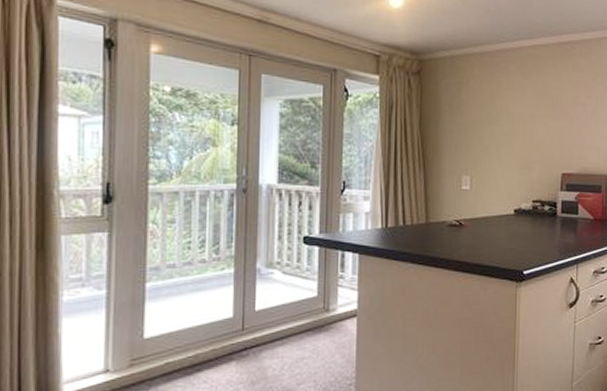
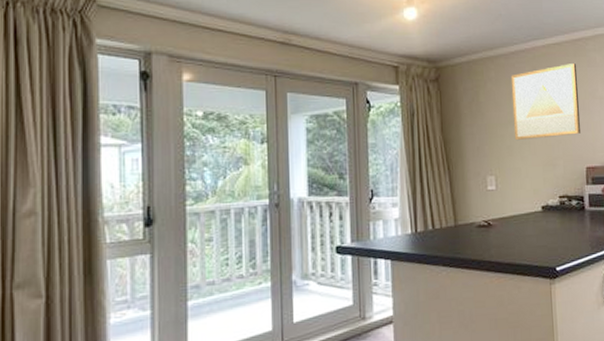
wall art: none [493,67,562,142] -> present [510,64,582,141]

